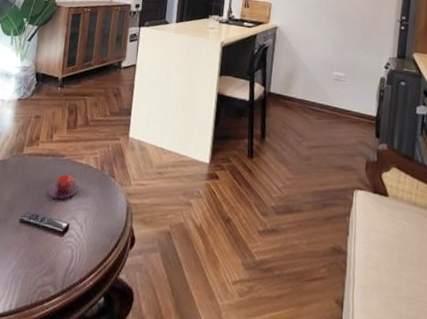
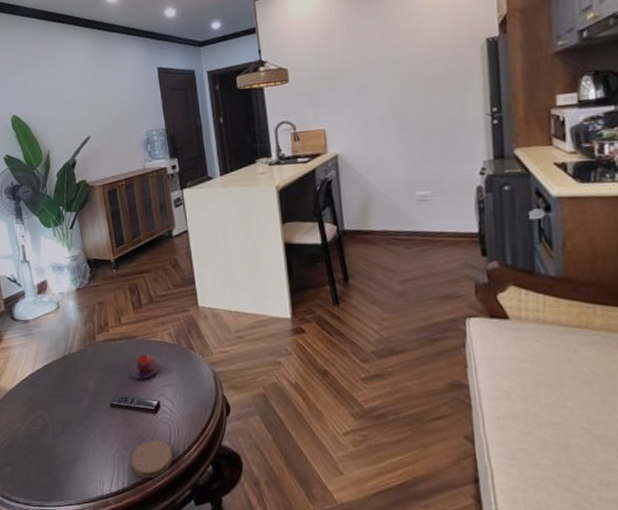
coaster: none [24,262,69,303] -> present [131,439,173,479]

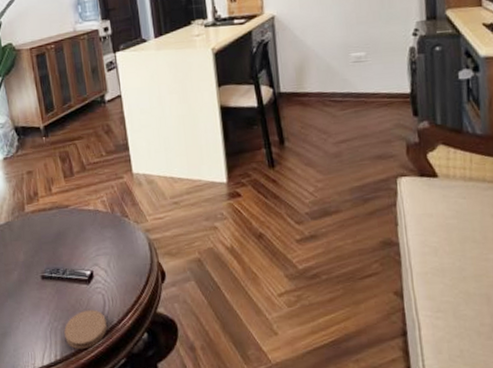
teacup: present [130,355,160,379] -> none [61,224,93,249]

